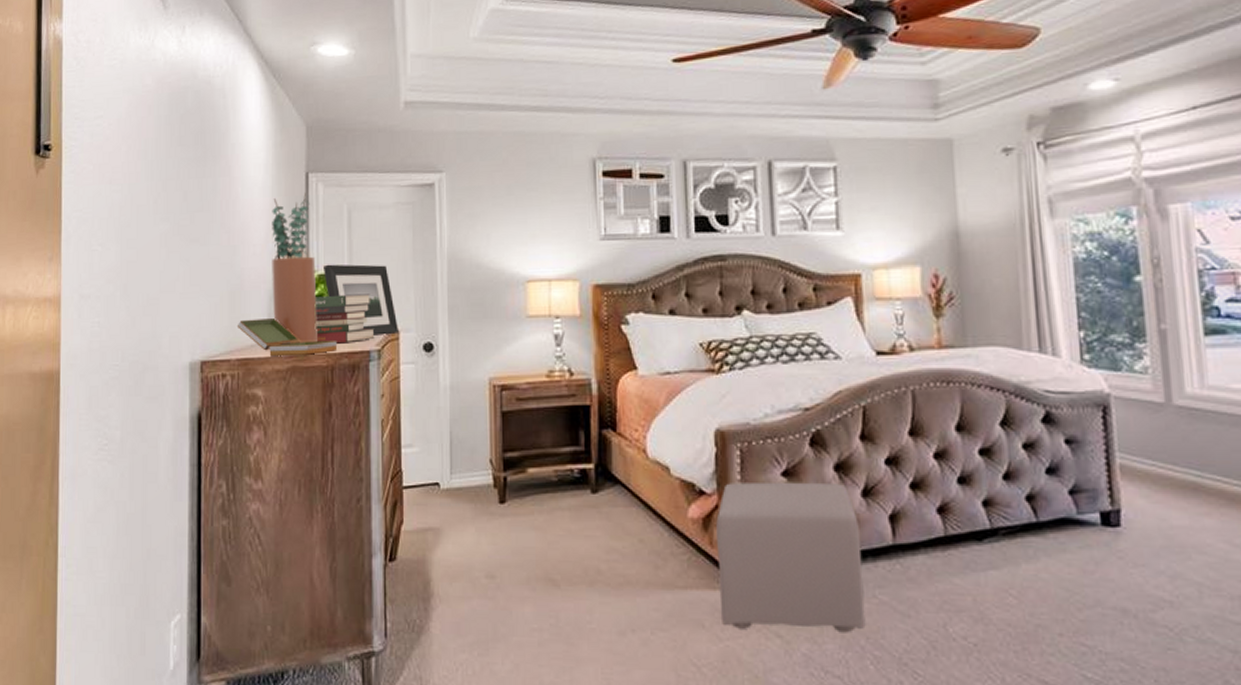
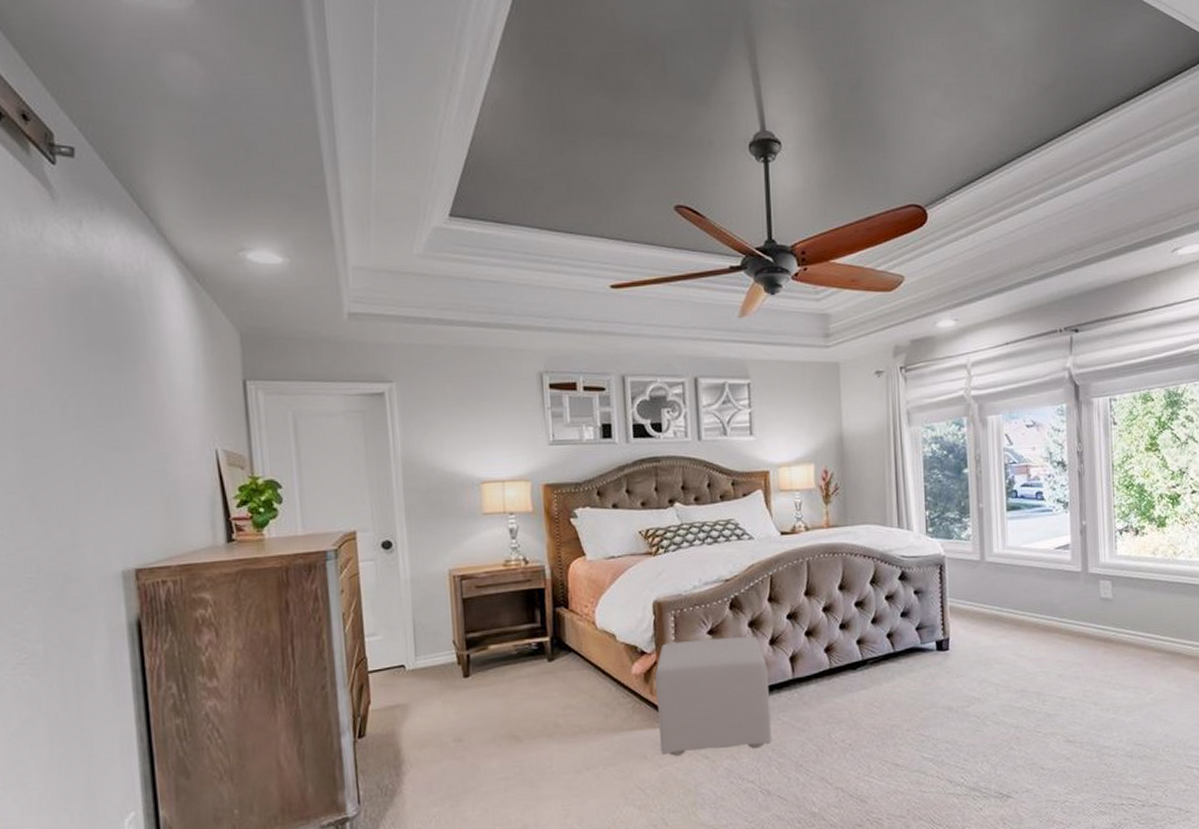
jewelry box: present [236,317,338,357] -> none [175,523,291,561]
vase: present [272,192,317,343] -> none [206,400,268,547]
books: present [316,294,375,344] -> none [263,497,330,546]
picture frame: present [324,264,398,336] -> none [270,470,355,537]

